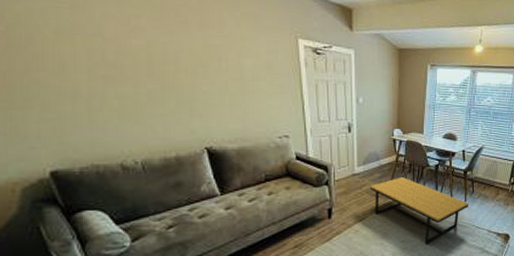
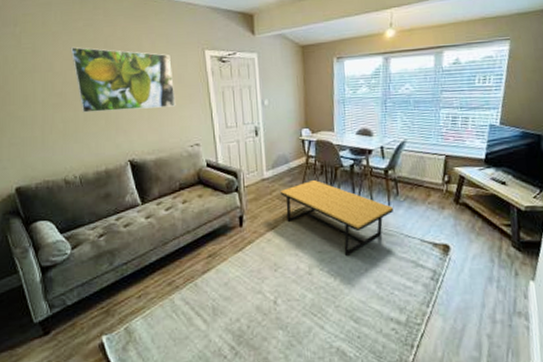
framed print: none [127,11,263,95] -> present [70,47,176,113]

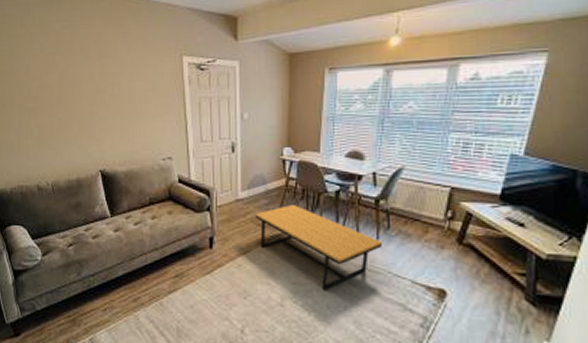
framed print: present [70,47,176,113] -> none [47,50,150,119]

